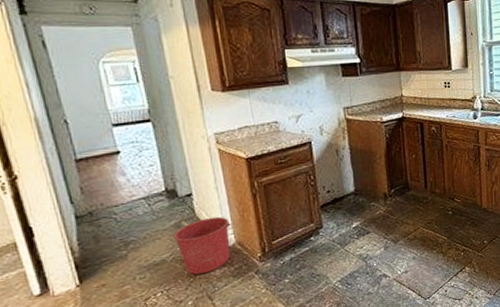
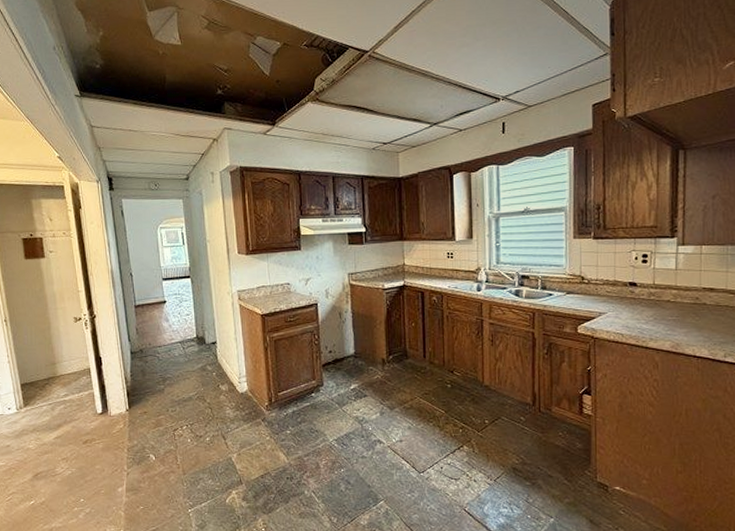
bucket: present [173,216,231,275] -> none [199,364,245,415]

